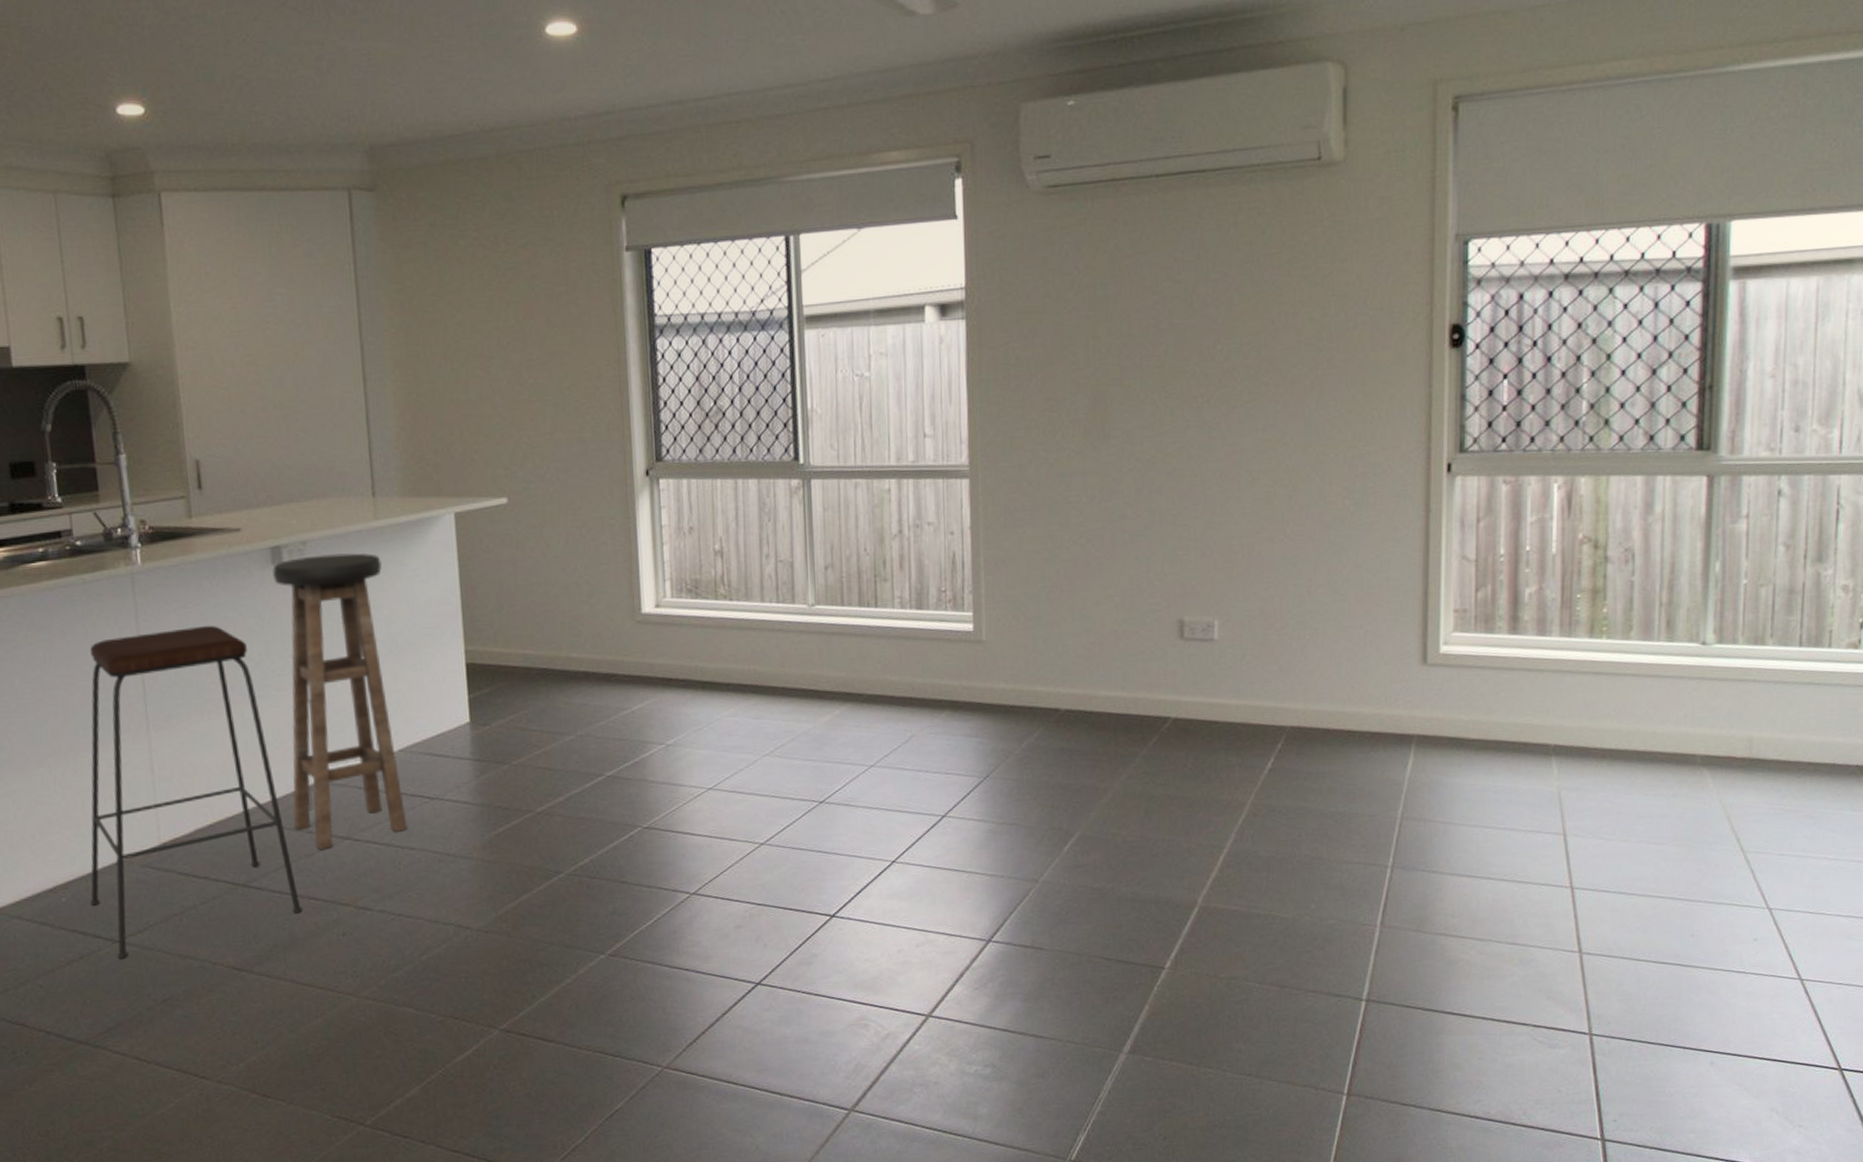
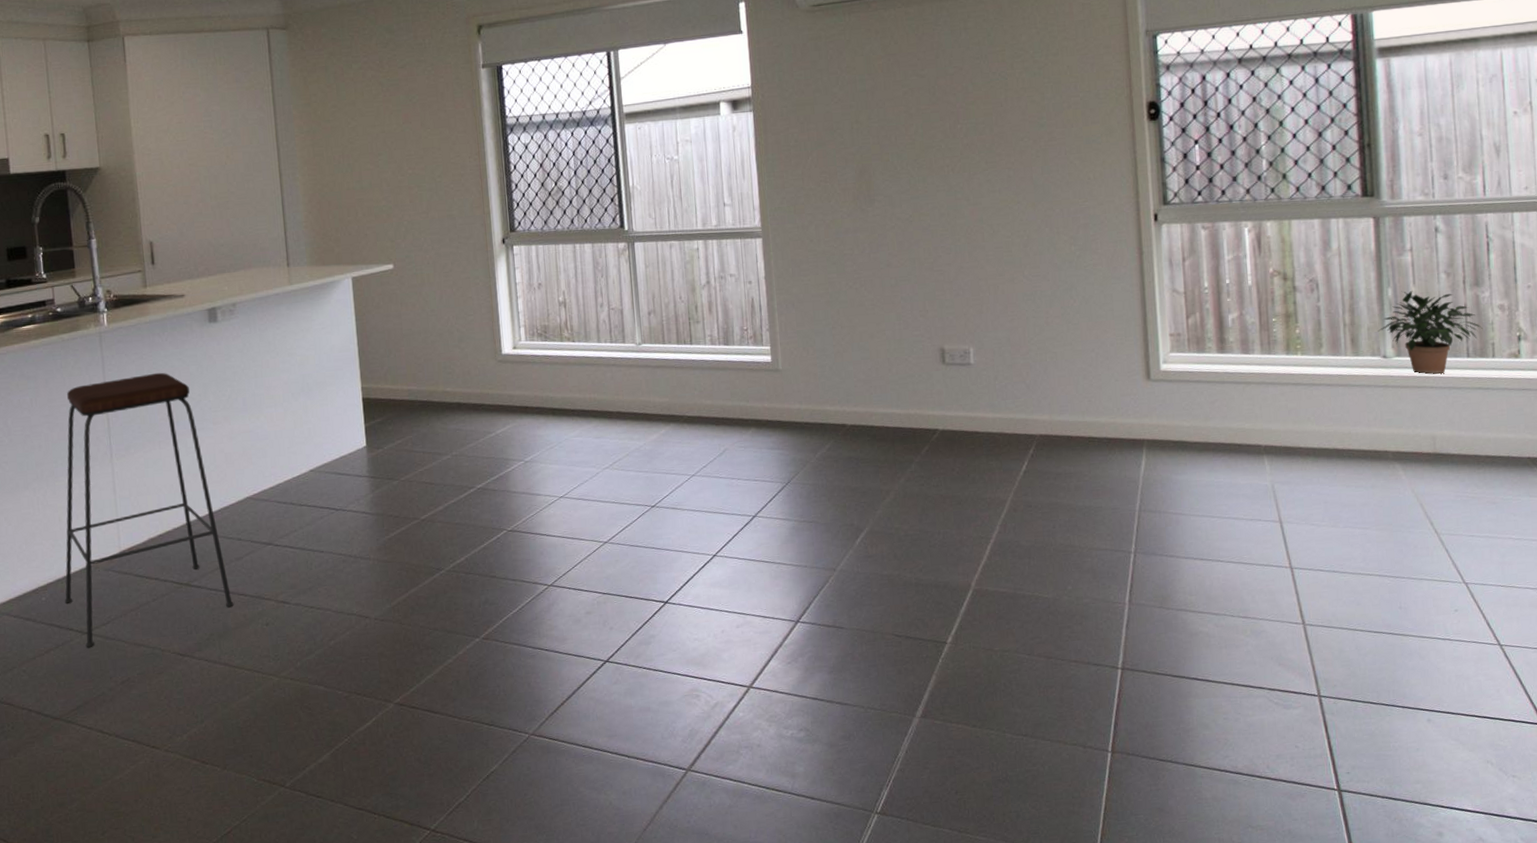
bar stool: present [272,552,408,851] -> none [209,311,318,555]
potted plant: none [1698,564,1821,667] -> present [1378,290,1483,375]

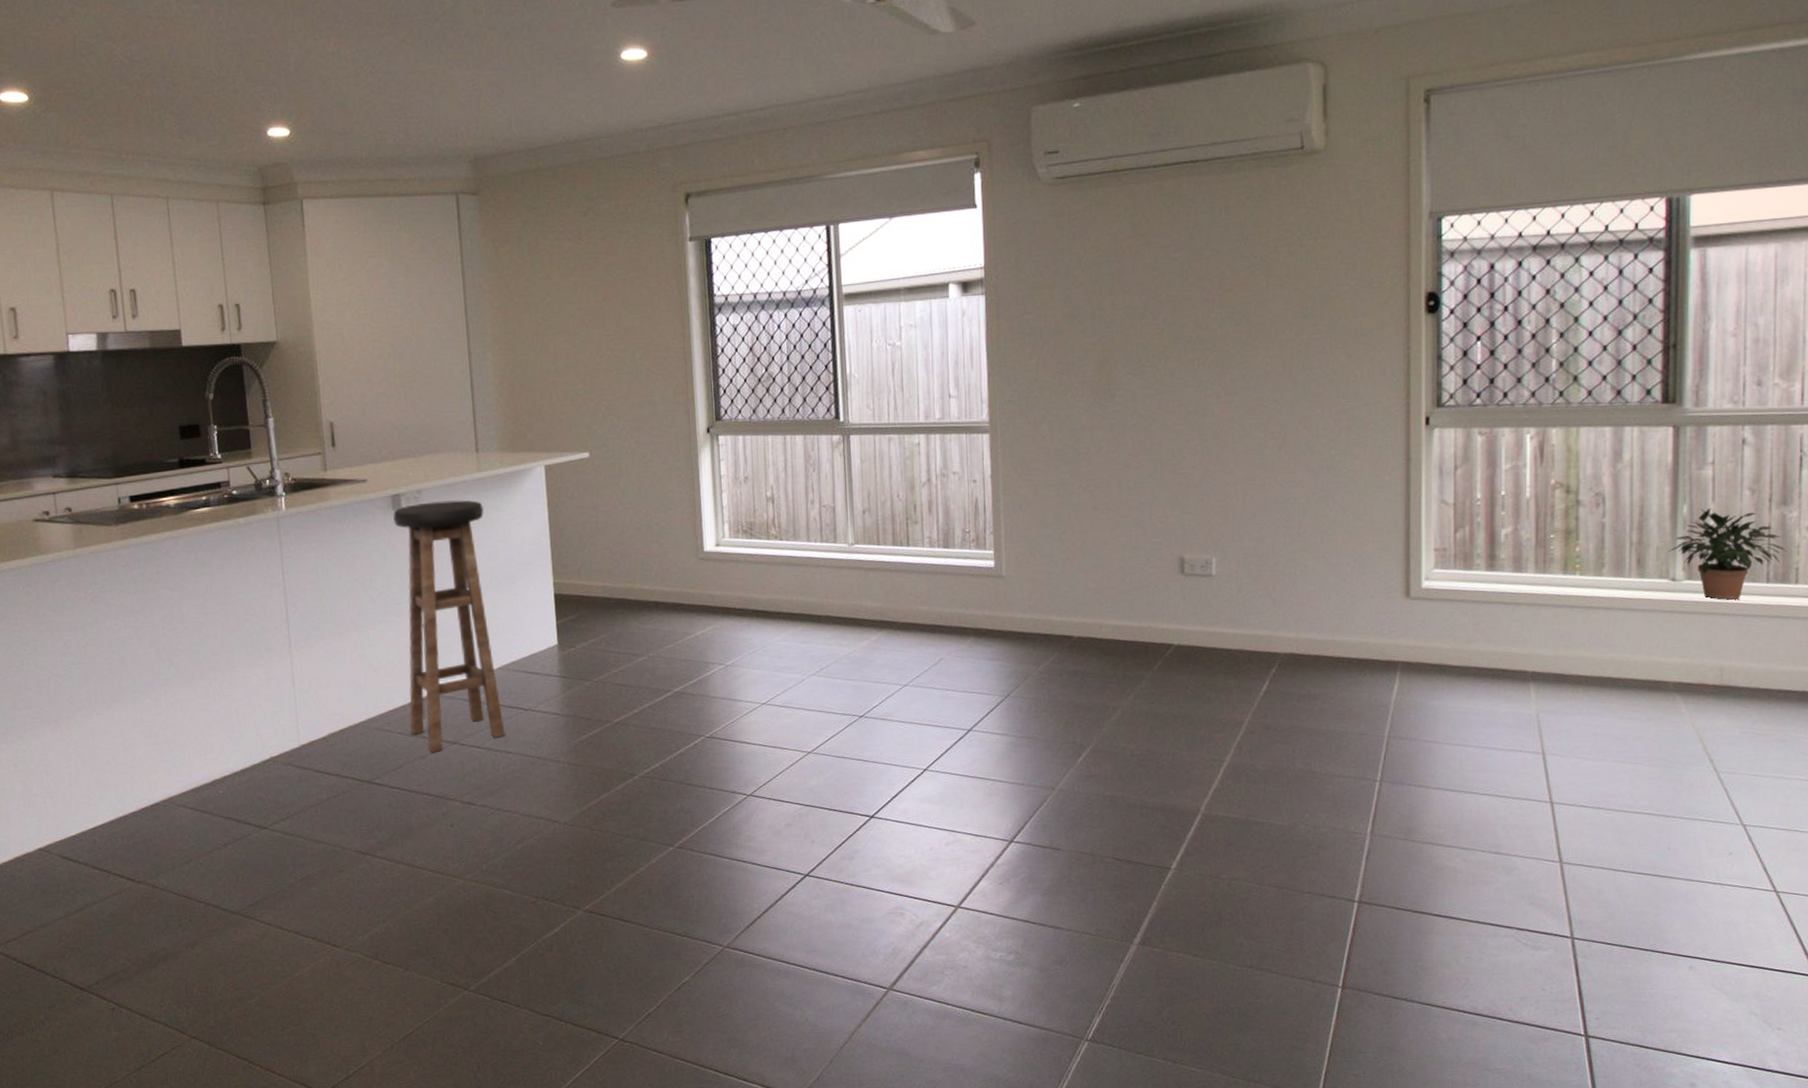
bar stool: present [64,372,234,647] -> none [242,561,417,842]
bar stool: none [209,311,318,555] -> present [393,499,505,753]

